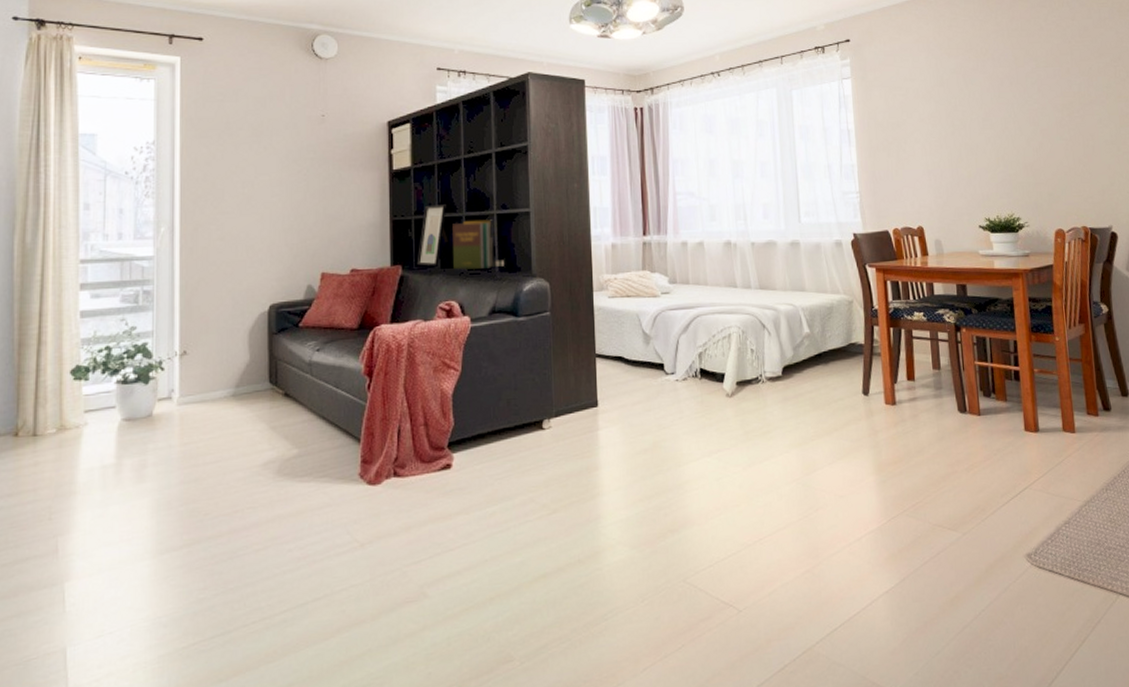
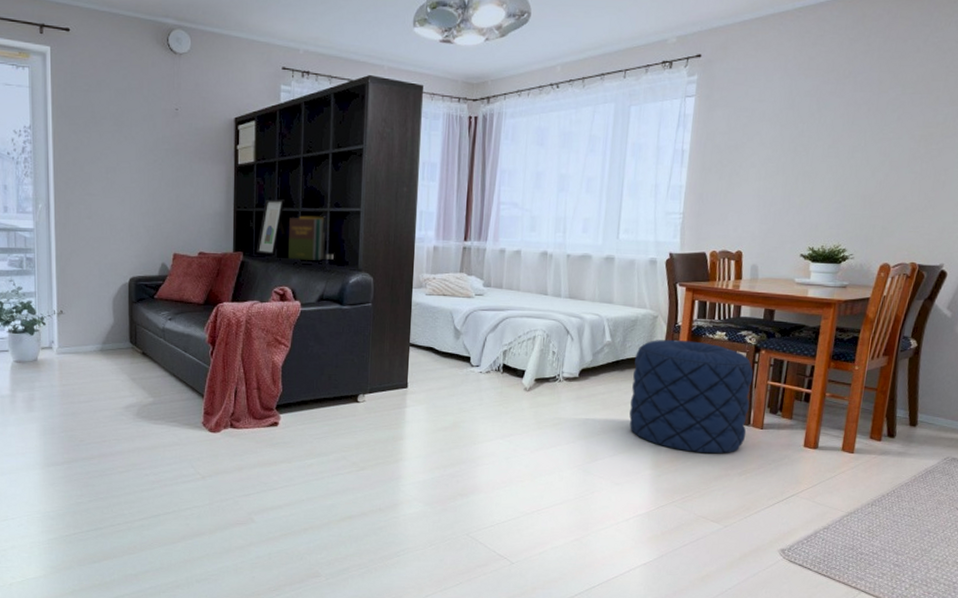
pouf: none [837,324,965,450] -> present [629,340,754,454]

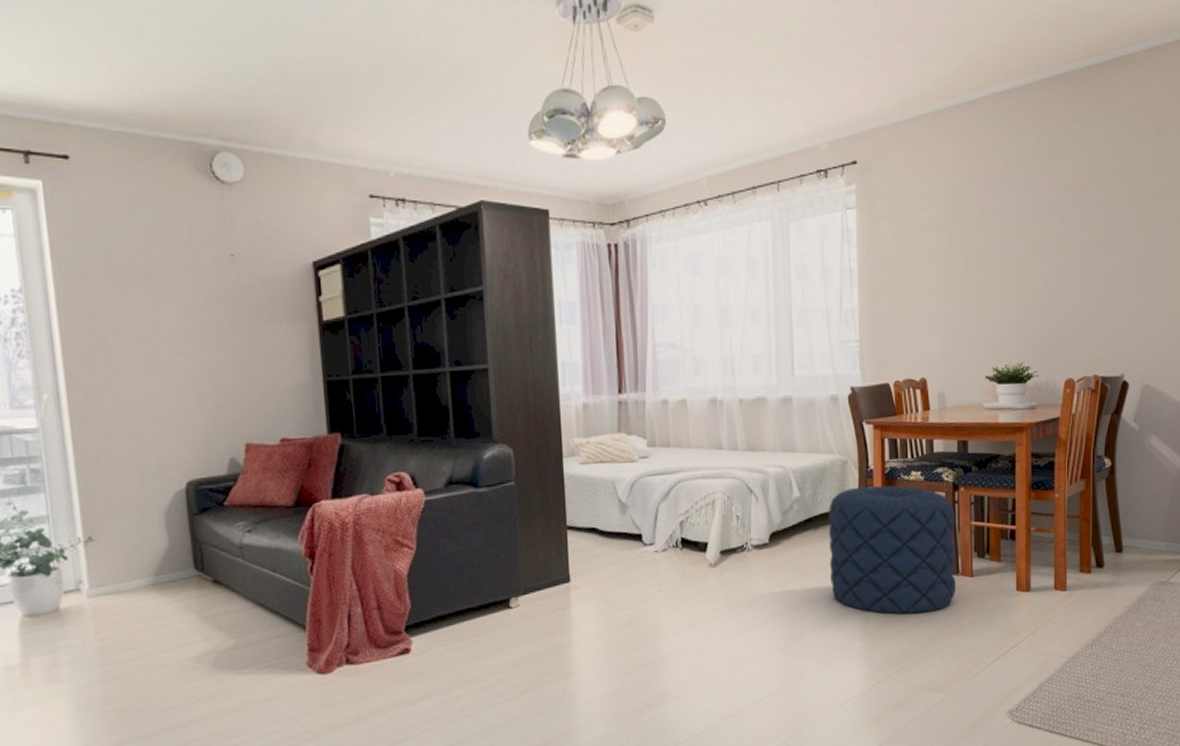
picture frame: present [256,199,285,255] -> none [358,361,394,434]
books: present [287,215,334,261] -> none [398,378,460,437]

